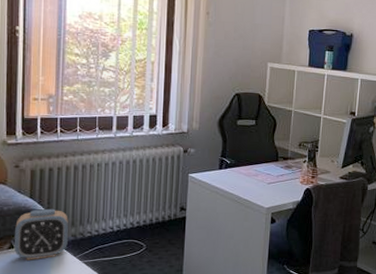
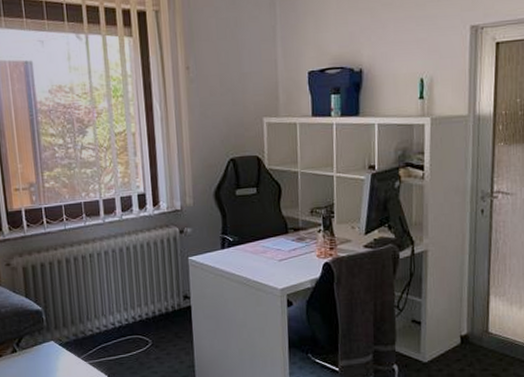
alarm clock: present [15,208,68,260] -> none [15,307,70,364]

